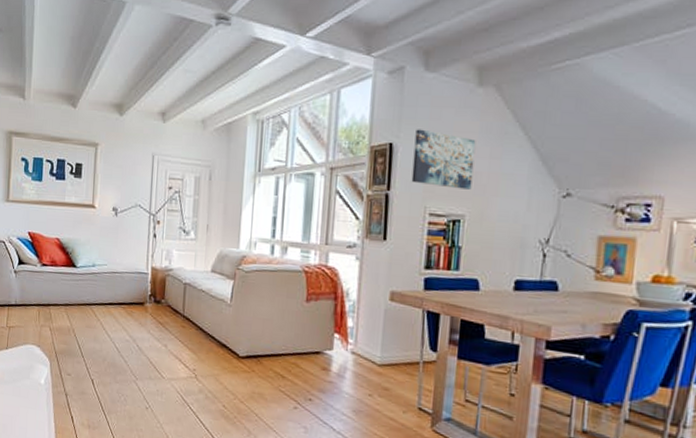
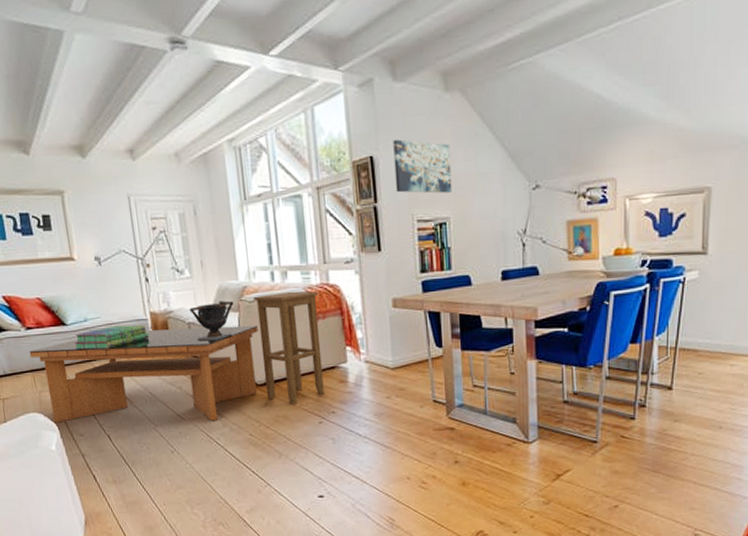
coffee table: none [40,281,250,385] -> present [29,325,258,423]
stack of books: none [79,275,147,296] -> present [74,325,149,350]
decorative urn: none [187,266,231,305] -> present [189,301,234,341]
stool: none [247,267,316,384] -> present [254,291,325,405]

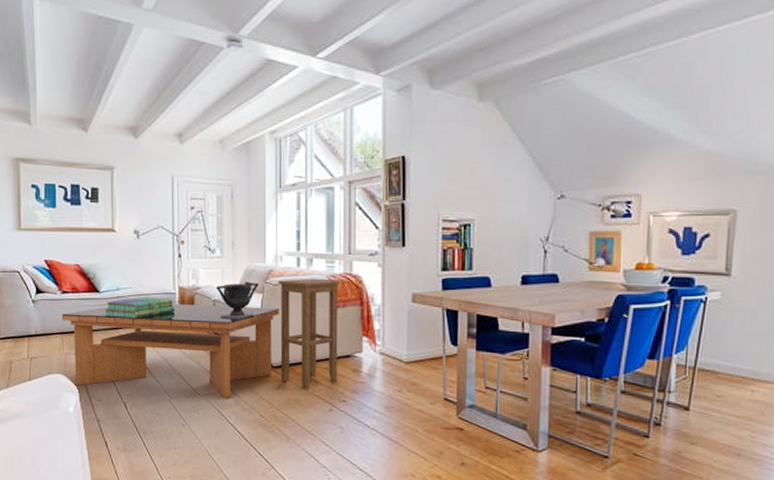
wall art: present [393,139,452,194] -> none [424,142,480,196]

